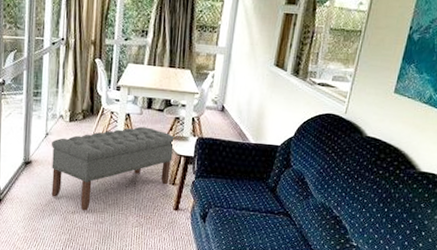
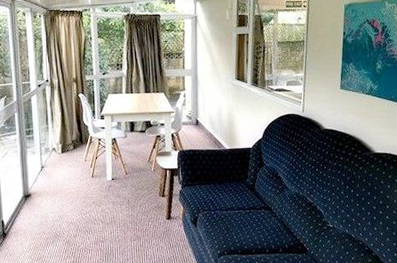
bench: present [51,126,177,211] -> none [48,148,160,233]

